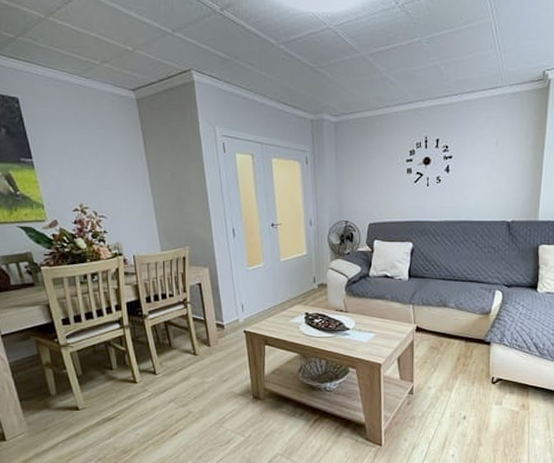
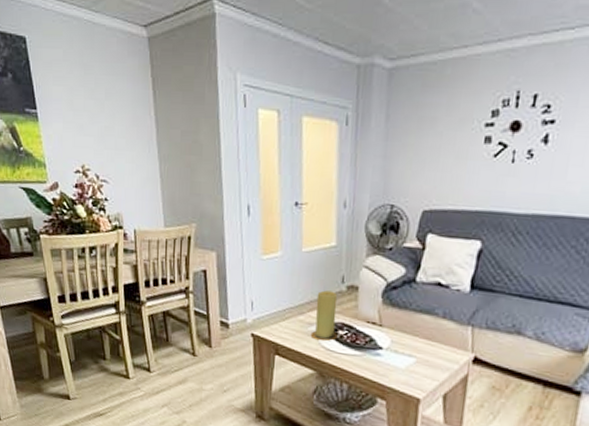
candle: none [292,290,314,330] -> present [310,290,338,342]

